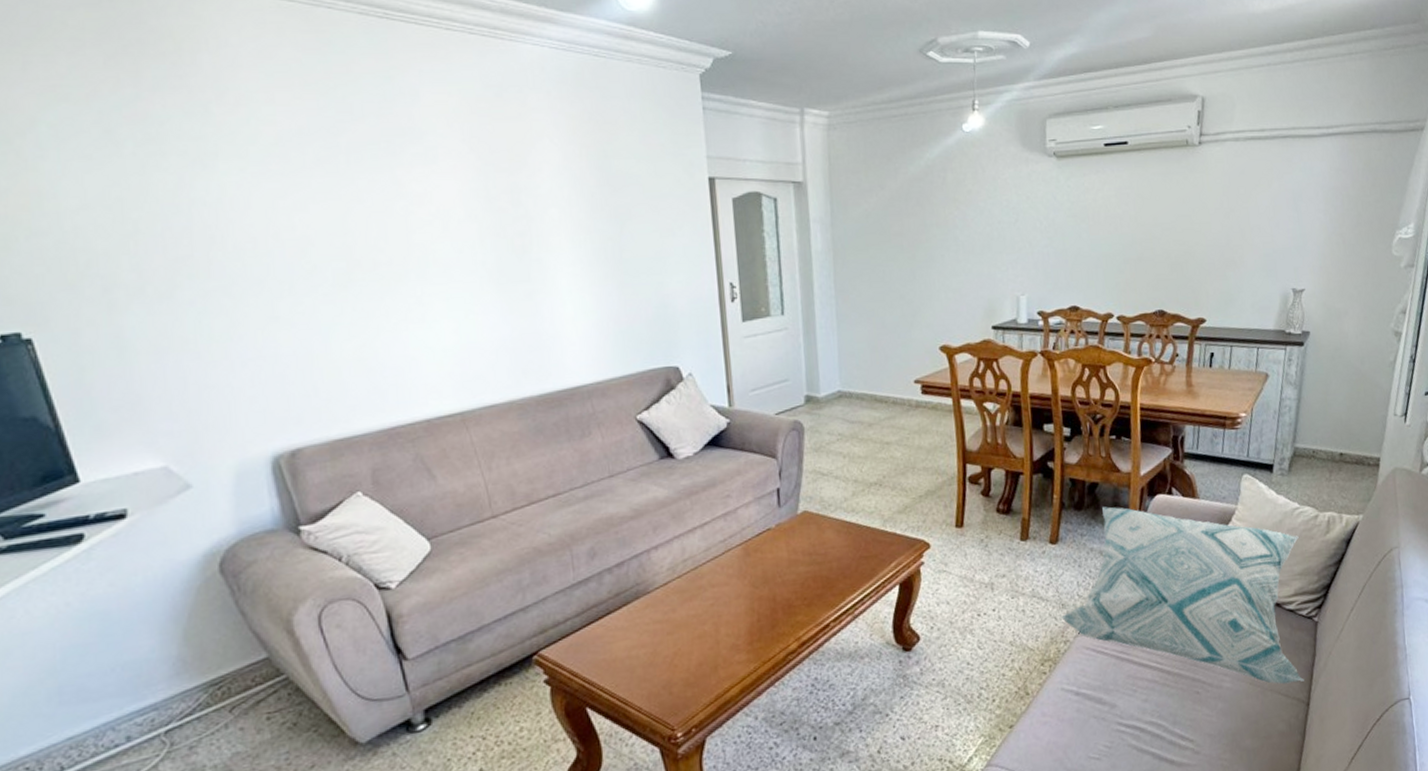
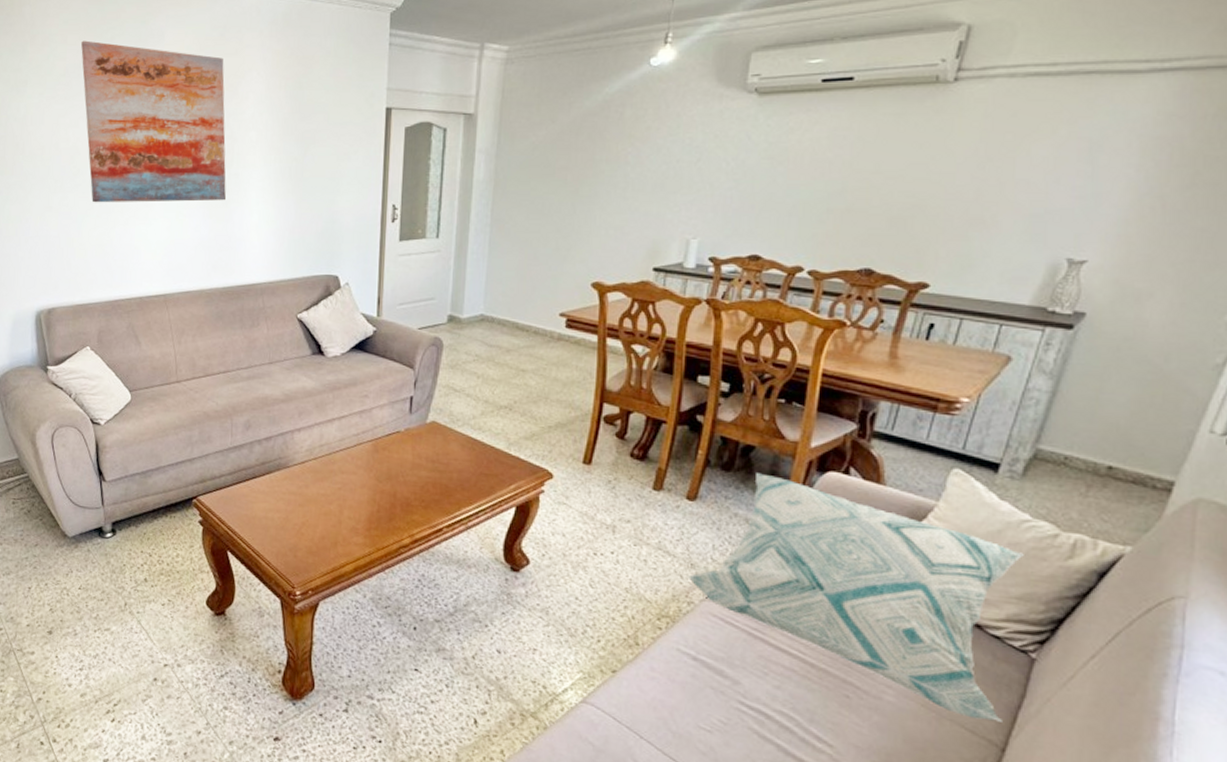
wall art: none [298,99,528,307] -> present [81,40,226,203]

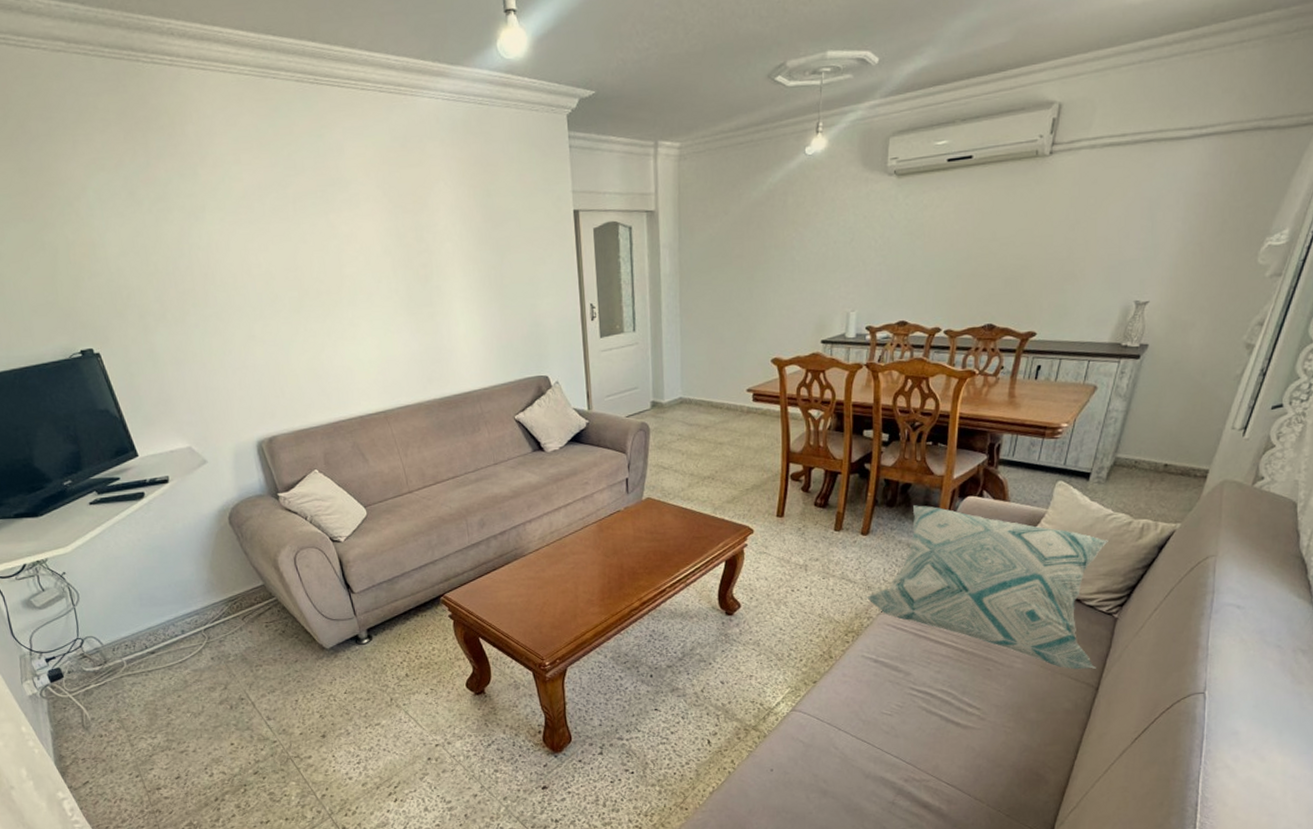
wall art: present [81,40,226,203] -> none [256,159,431,328]

